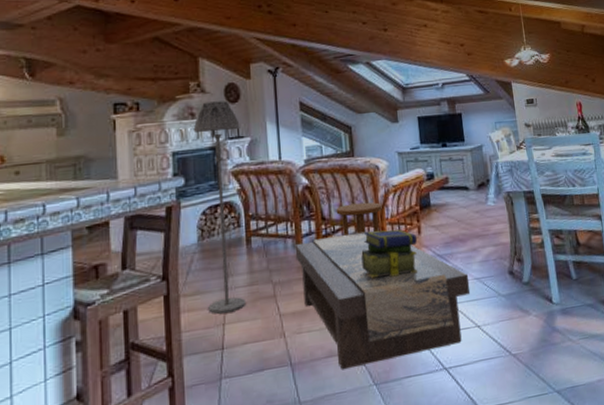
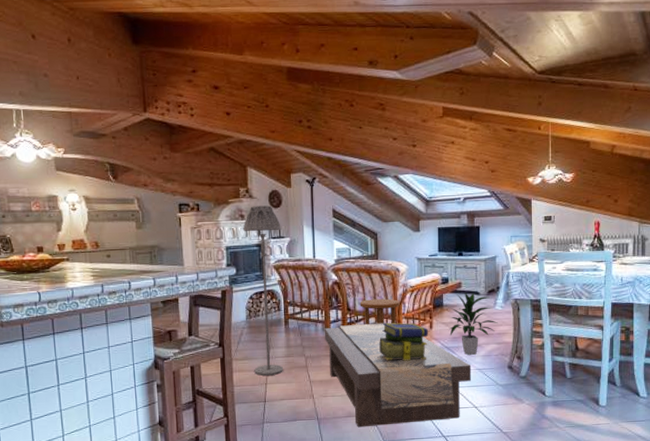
indoor plant: none [440,188,492,263] -> present [449,292,498,355]

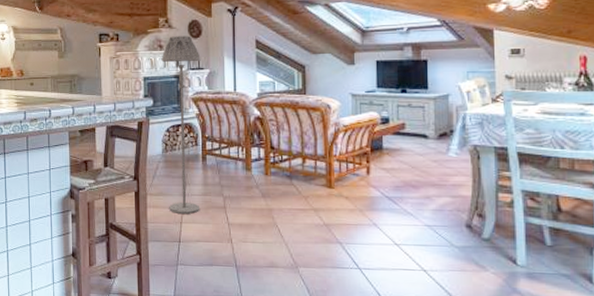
coffee table: present [324,322,472,428] -> none [244,164,419,282]
side table: present [360,298,400,326] -> none [285,138,331,167]
stack of books: present [379,322,428,361] -> none [307,164,364,210]
indoor plant: present [449,292,498,355] -> none [391,134,452,208]

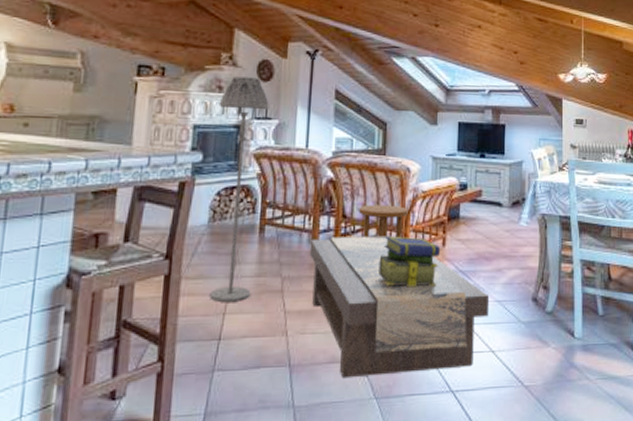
coffee table: none [244,164,419,282] -> present [309,236,490,379]
side table: none [285,138,331,167] -> present [358,204,408,239]
stack of books: none [307,164,364,210] -> present [378,236,440,287]

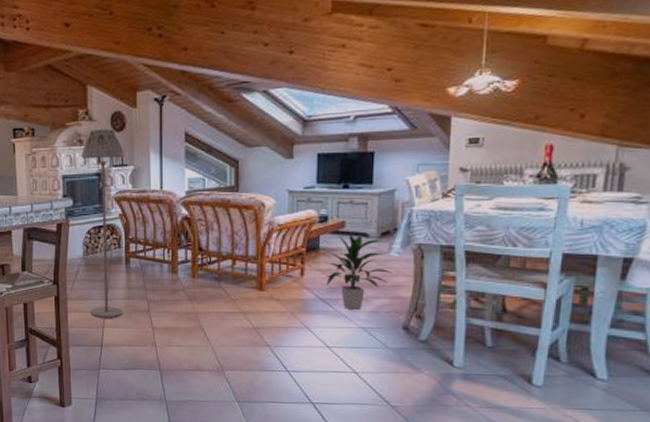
coffee table: present [309,236,490,379] -> none [170,266,353,384]
side table: present [358,204,408,239] -> none [214,238,264,269]
stack of books: present [378,236,440,287] -> none [236,266,298,312]
indoor plant: none [465,202,522,282] -> present [326,233,392,310]

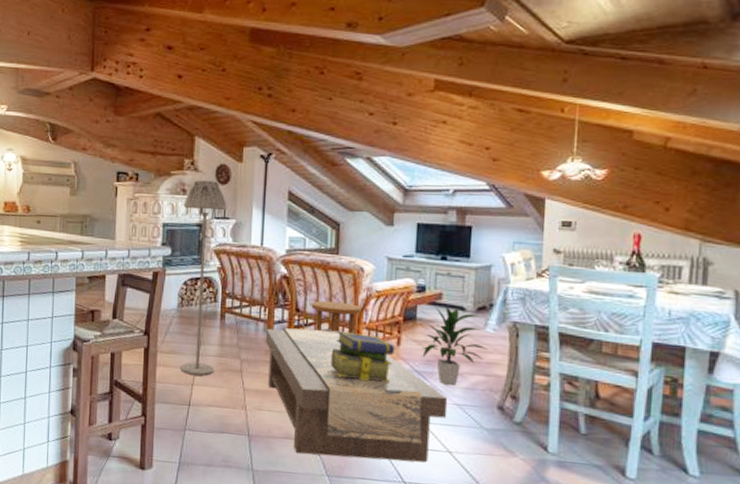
coffee table: none [170,266,353,384] -> present [265,328,448,463]
side table: none [214,238,264,269] -> present [311,300,361,335]
stack of books: none [236,266,298,312] -> present [331,331,394,382]

